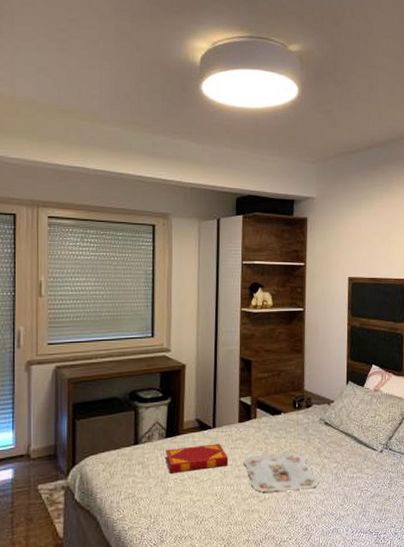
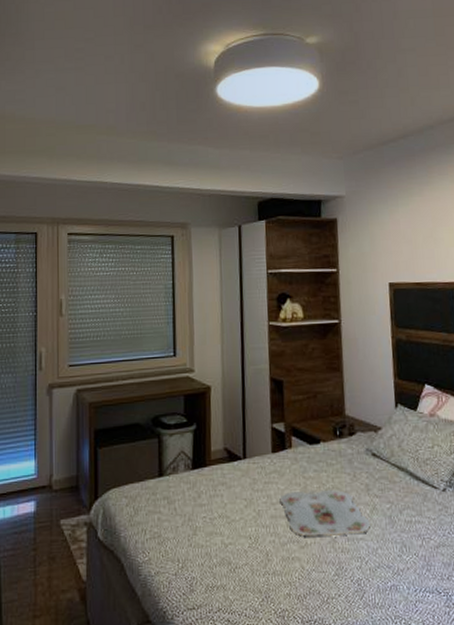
hardback book: present [165,443,229,473] -> none [192,477,263,511]

